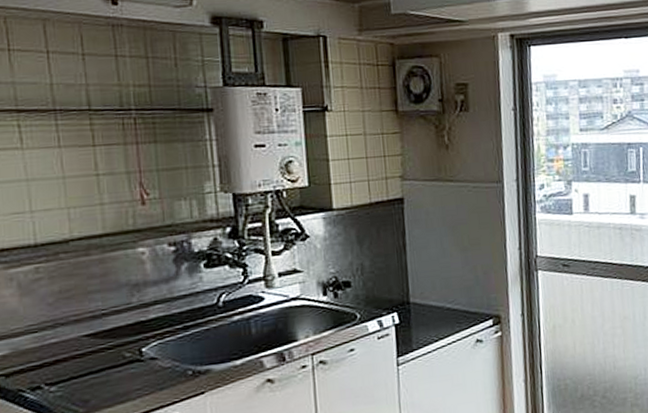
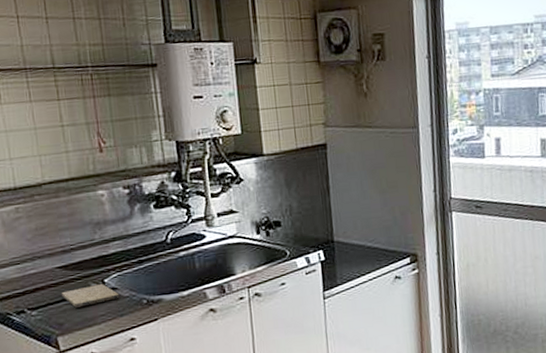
cutting board: none [88,354,160,381] -> present [61,284,120,308]

